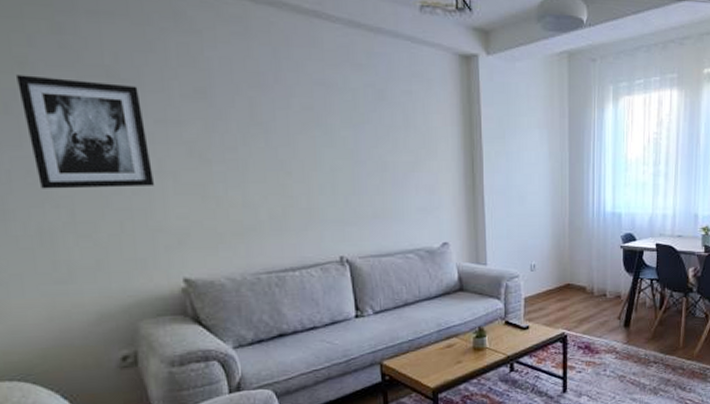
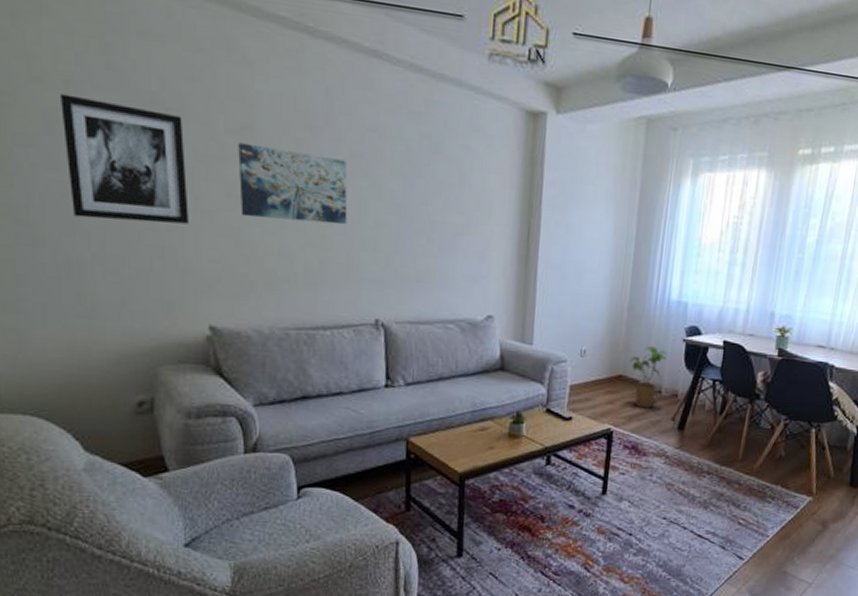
wall art: none [194,106,305,174] -> present [238,142,348,225]
house plant: none [575,254,608,311] -> present [629,345,667,409]

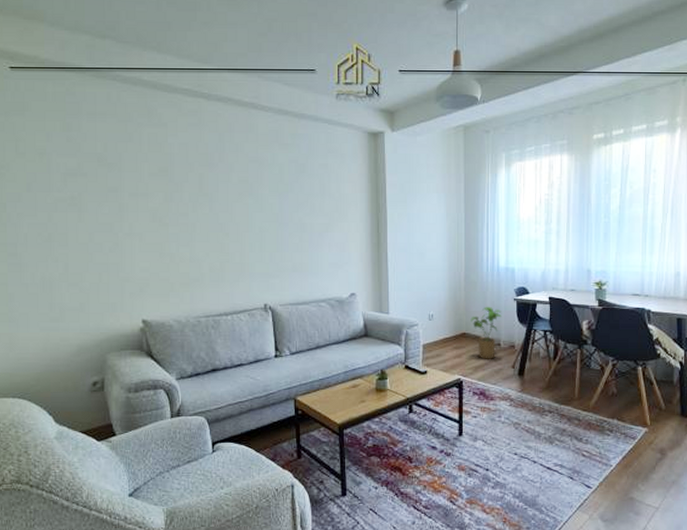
wall art: present [61,94,189,224] -> none [37,162,125,248]
wall art: present [238,142,348,225] -> none [158,181,239,235]

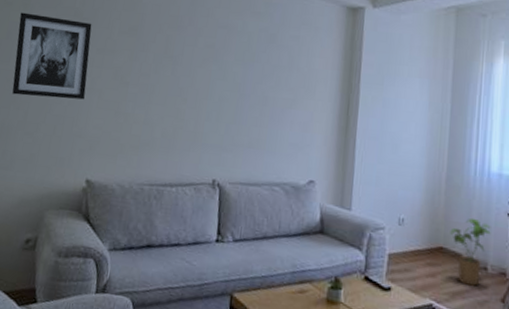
wall art: none [37,162,125,248] -> present [12,12,92,100]

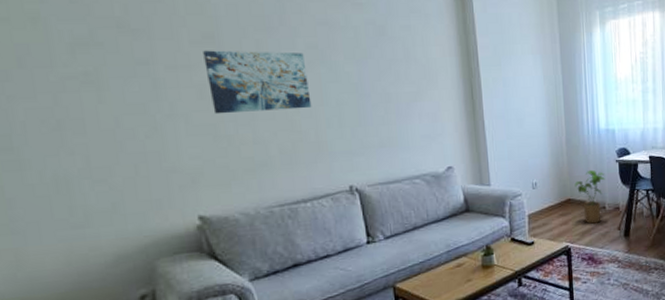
wall art: present [12,12,92,100] -> none [29,30,166,138]
wall art: none [121,40,202,100] -> present [203,50,312,115]

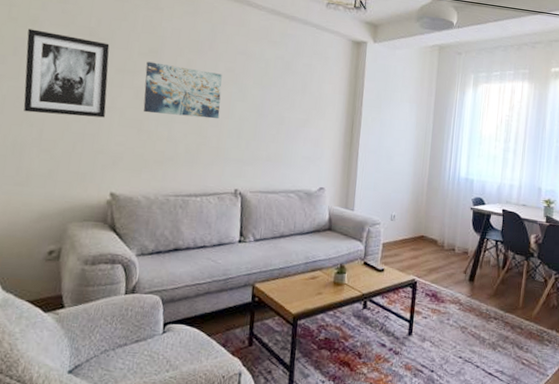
wall art: none [29,30,166,138] -> present [23,28,110,118]
house plant: present [574,169,605,224] -> none [429,212,459,263]

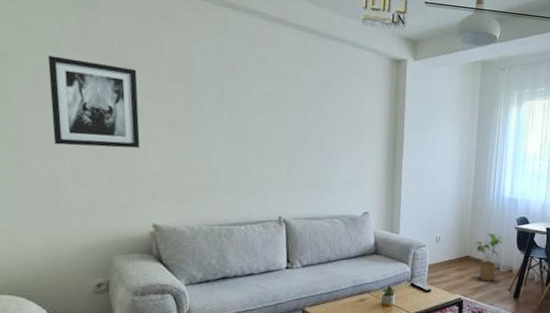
wall art: present [143,61,222,119] -> none [177,87,258,146]
house plant: none [429,212,459,263] -> present [474,232,503,282]

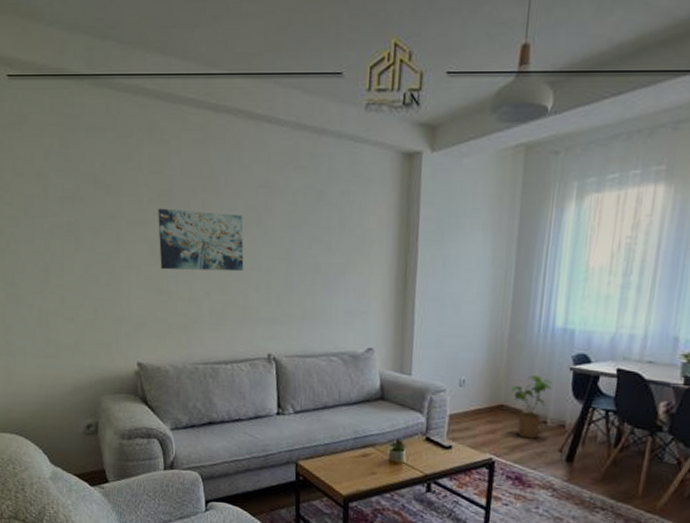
wall art: present [48,55,140,148] -> none [35,183,122,280]
wall art: none [177,87,258,146] -> present [158,208,244,272]

